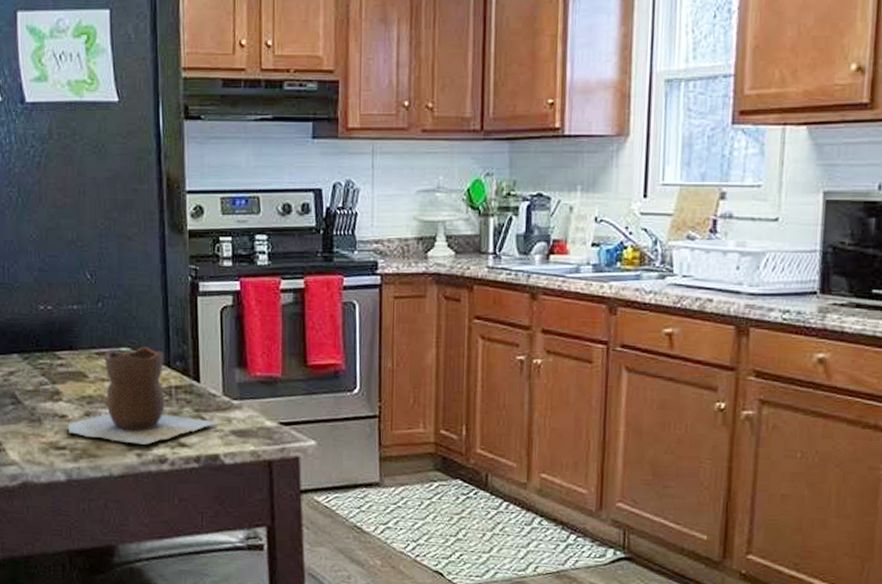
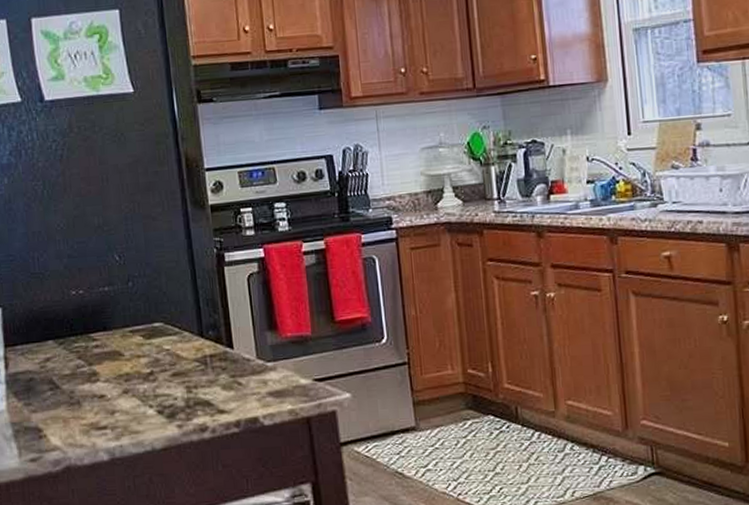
vase: present [68,346,218,445] -> none [108,320,254,416]

